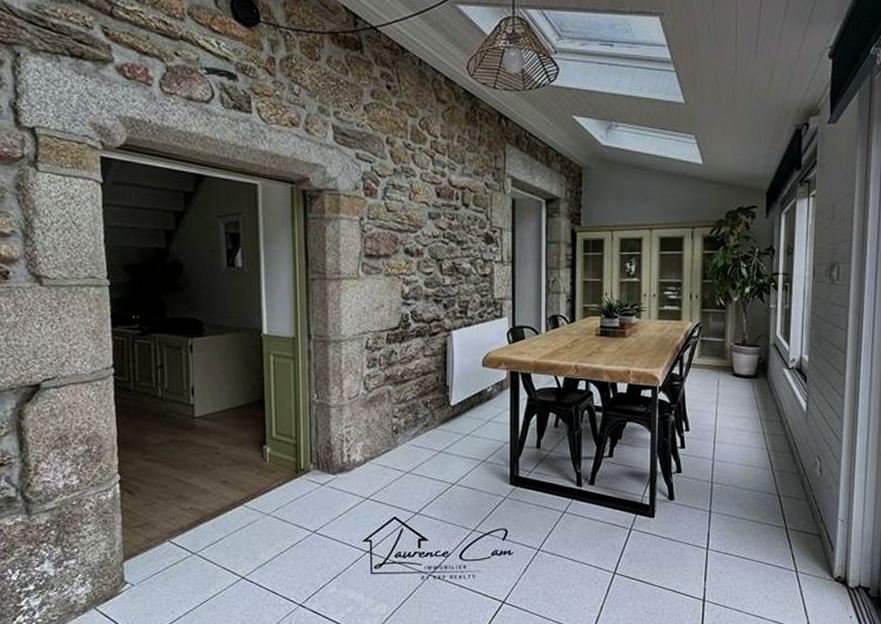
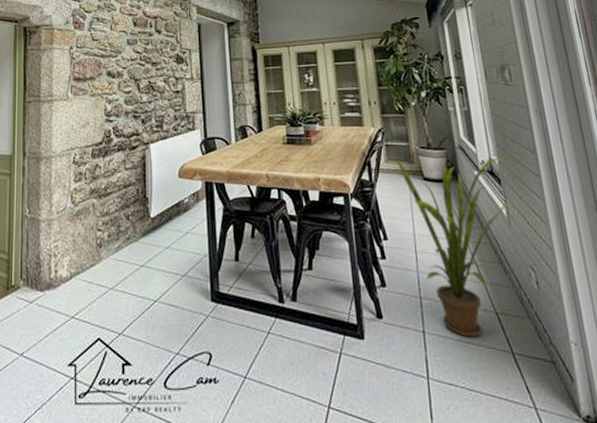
house plant: none [707,353,816,516] -> present [394,156,515,338]

